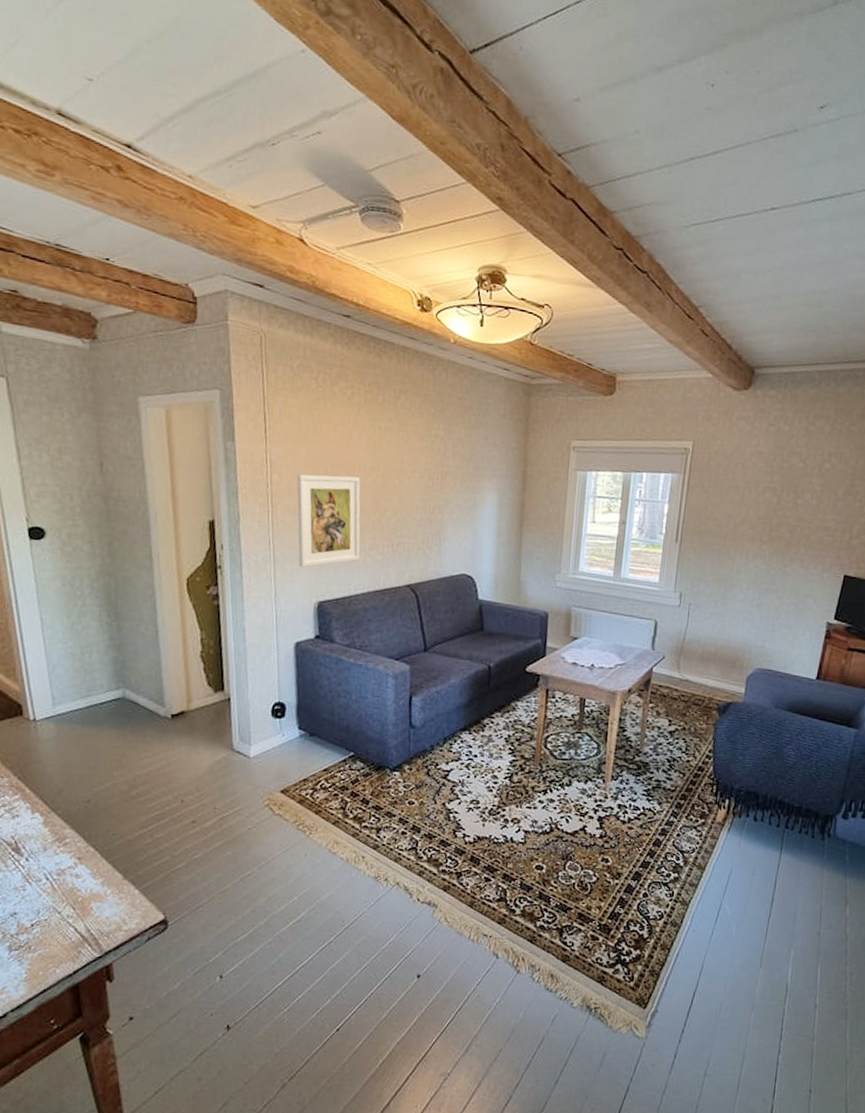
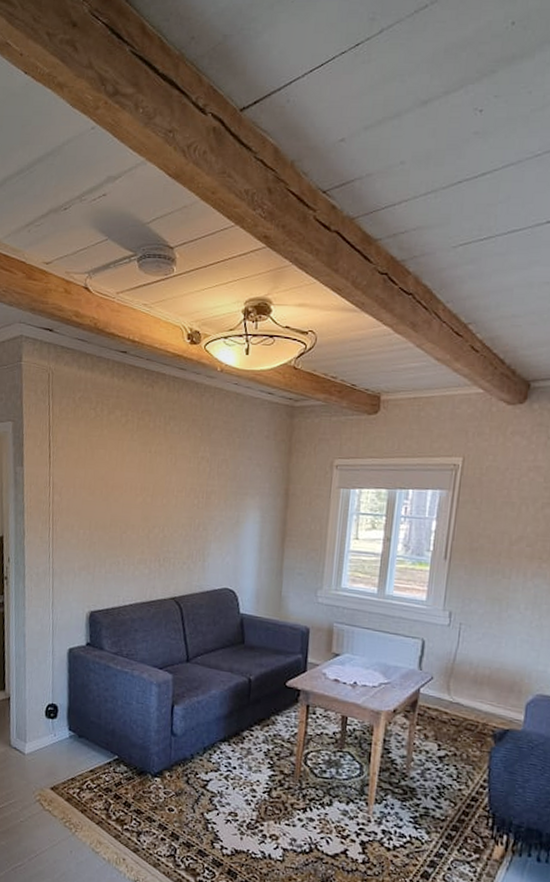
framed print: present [297,474,361,568] -> none [74,494,131,580]

